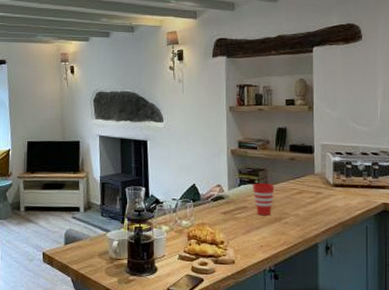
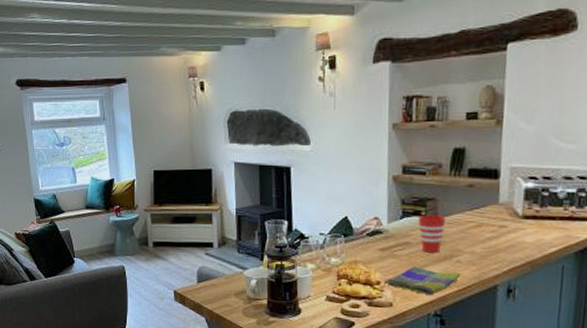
dish towel: none [227,227,289,252] -> present [384,266,461,295]

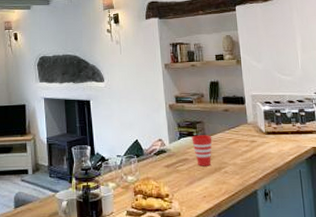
dish towel: present [384,266,461,295] -> none [172,178,229,202]

